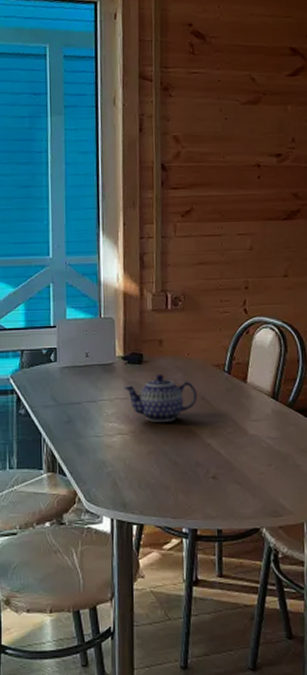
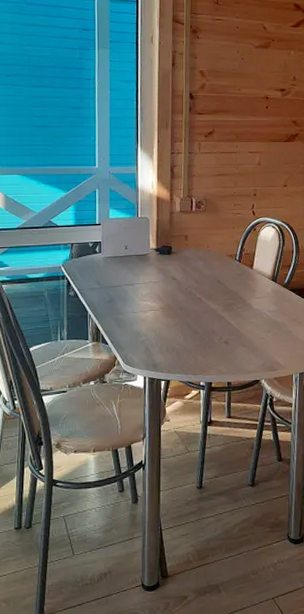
teapot: present [124,373,198,422] -> none [156,262,215,300]

